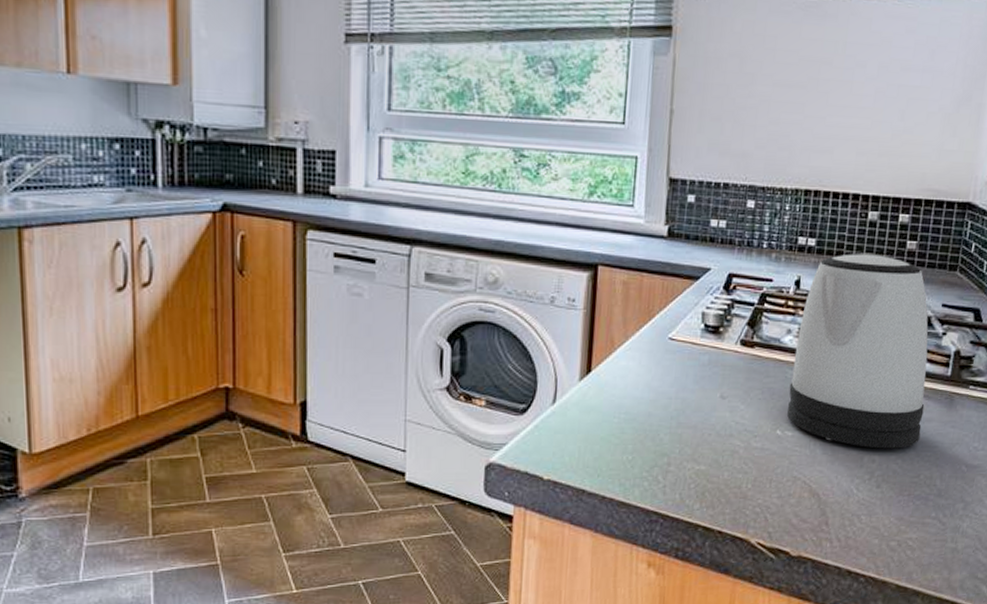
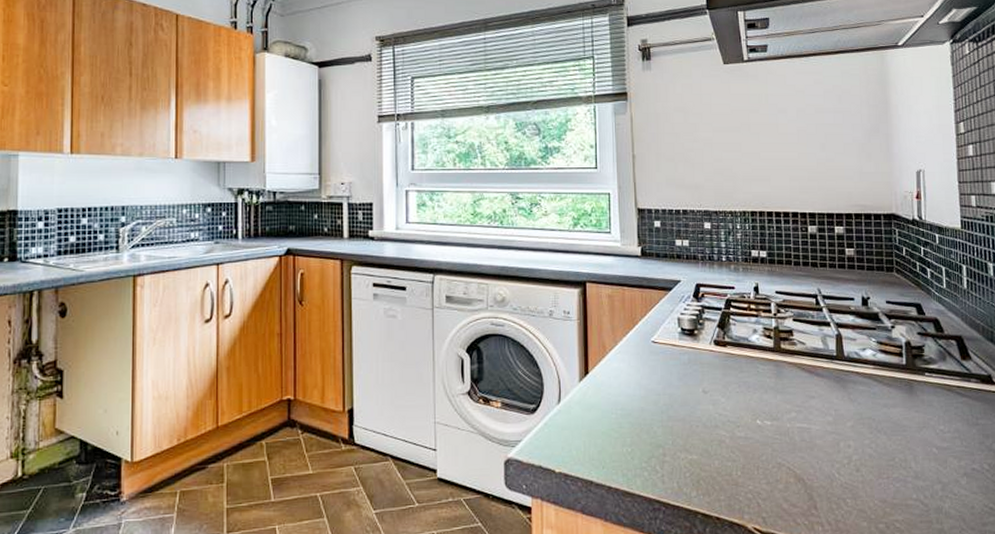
kettle: present [786,254,929,449] -> none [762,261,888,434]

